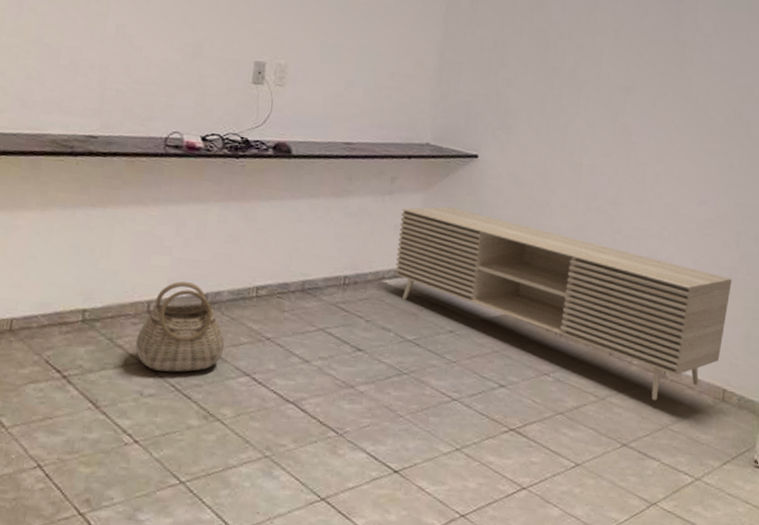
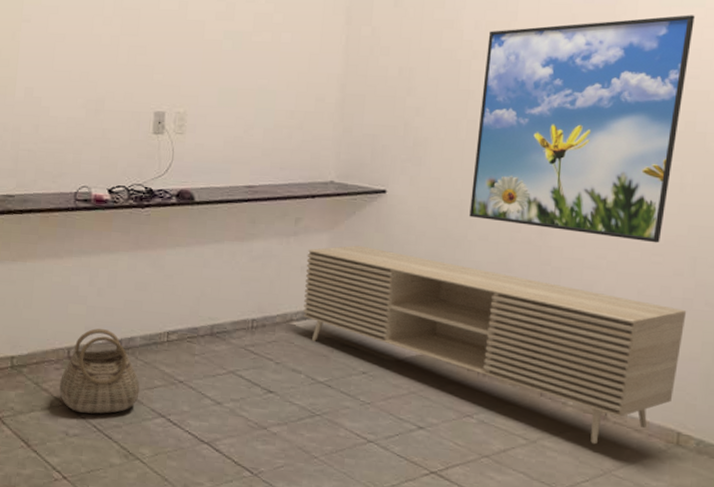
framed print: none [552,14,743,218] -> present [469,15,695,243]

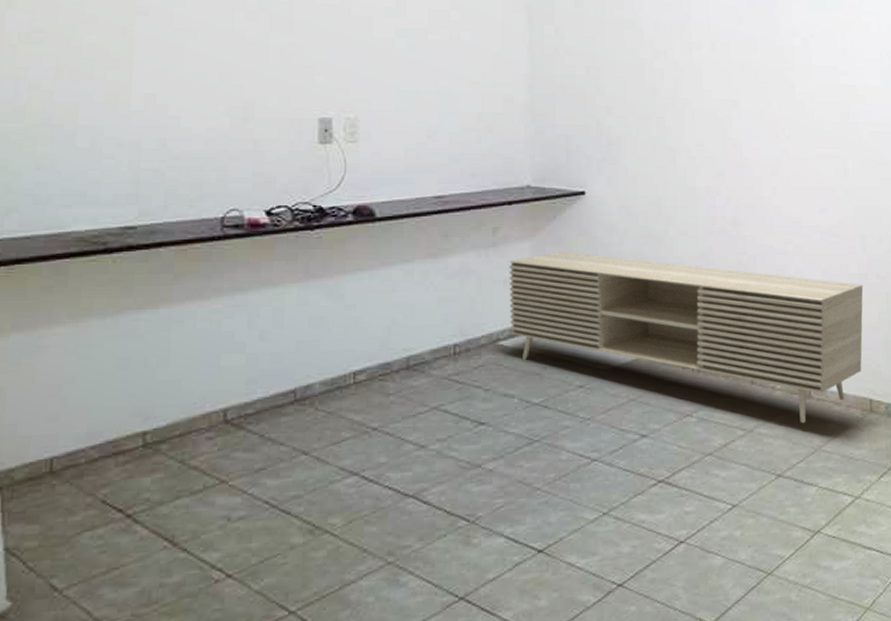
basket: present [59,328,140,414] -> none [214,380,323,489]
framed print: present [469,15,695,243] -> none [667,18,837,225]

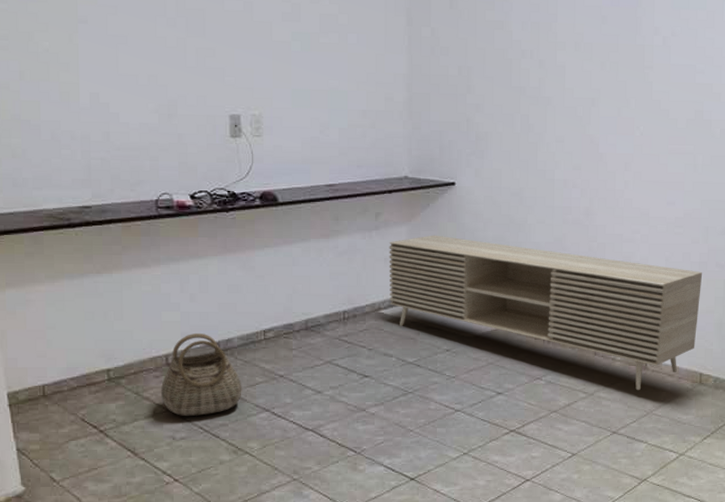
basket: none [214,380,323,489] -> present [160,334,242,417]

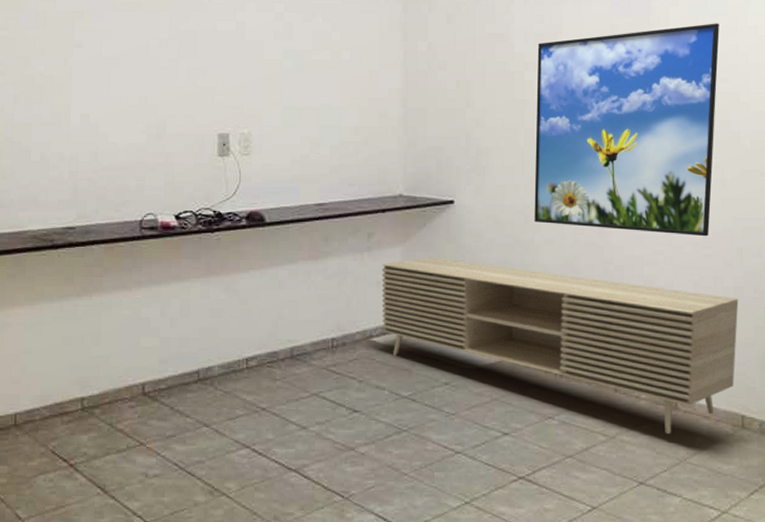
basket: present [160,334,242,417] -> none [135,361,221,452]
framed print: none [528,16,699,217] -> present [534,23,720,237]

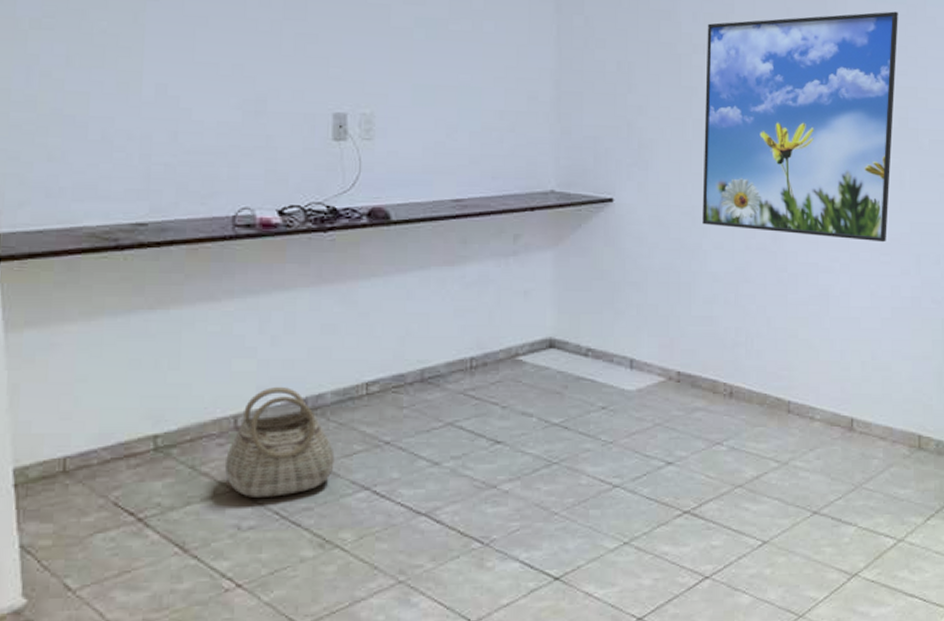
basket: none [135,361,221,452] -> present [224,387,335,499]
credenza: present [381,256,739,435] -> none [529,262,916,458]

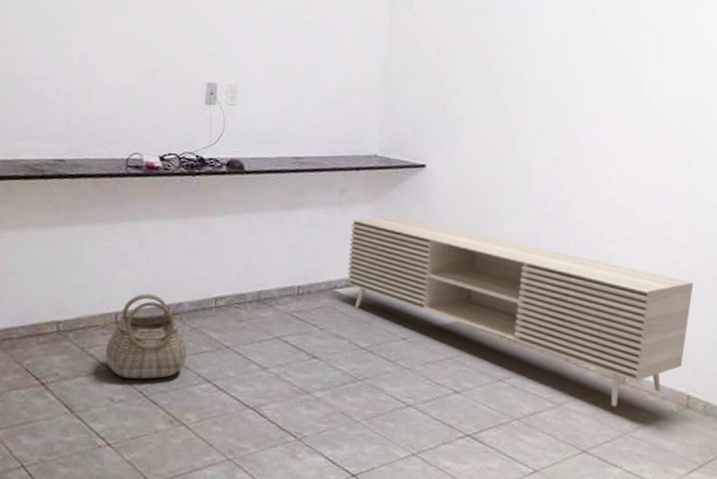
credenza: none [529,262,916,458] -> present [347,216,694,407]
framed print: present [702,11,898,243] -> none [501,14,697,220]

